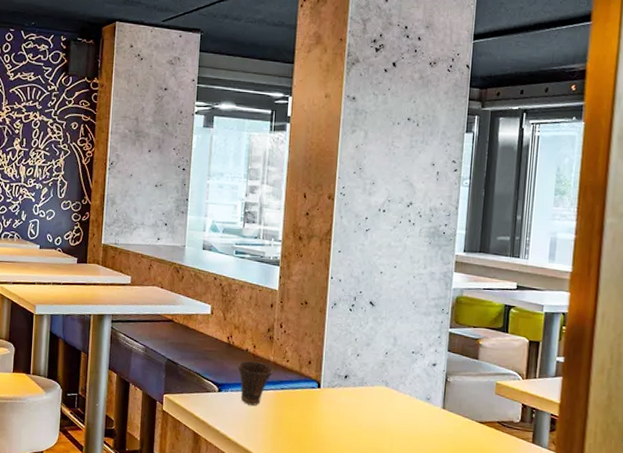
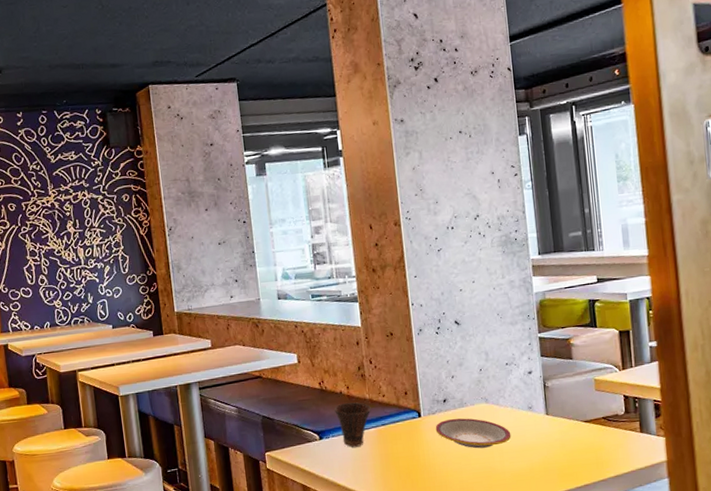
plate: none [332,395,405,430] -> present [435,418,512,449]

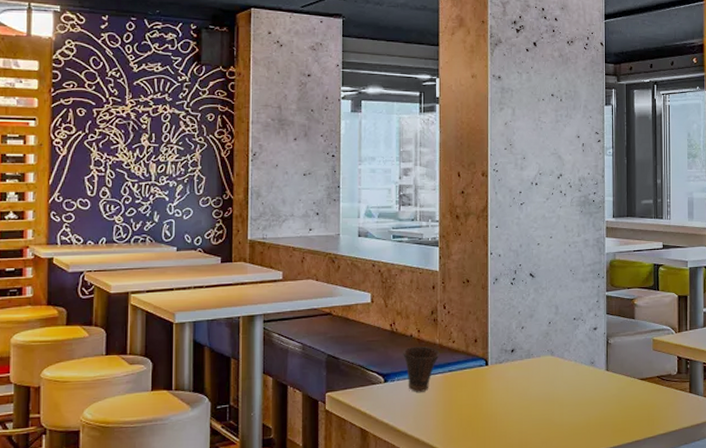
plate: present [435,418,512,449] -> none [501,368,572,400]

